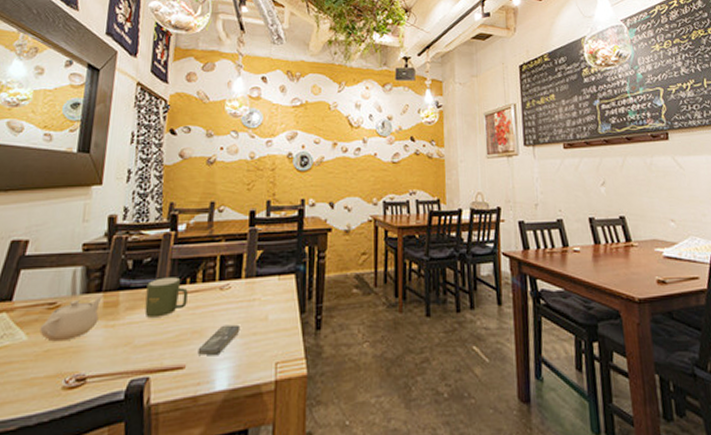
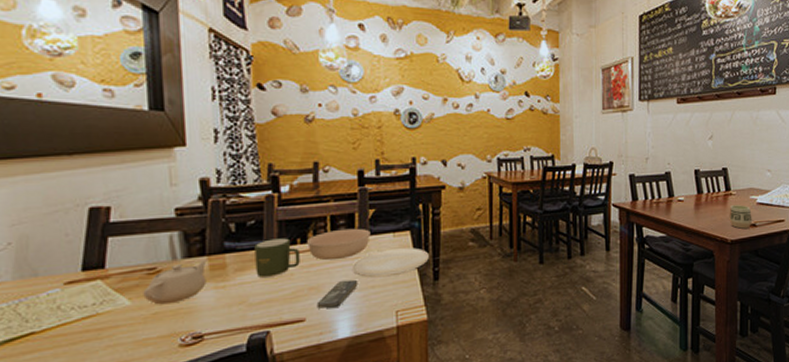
soup bowl: none [196,269,257,303] -> present [307,228,370,261]
plate: none [235,291,312,324] -> present [351,247,429,278]
cup: none [632,258,661,286] -> present [729,205,752,229]

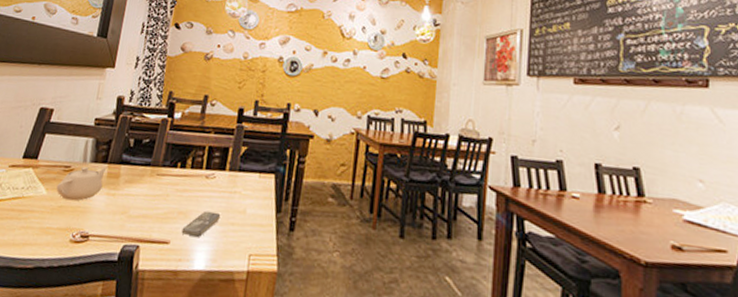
mug: present [254,238,300,279] -> none [140,158,178,195]
soup bowl: present [307,228,370,261] -> none [185,160,240,190]
plate: present [351,247,429,278] -> none [217,188,289,218]
cup: present [729,205,752,229] -> none [642,216,677,251]

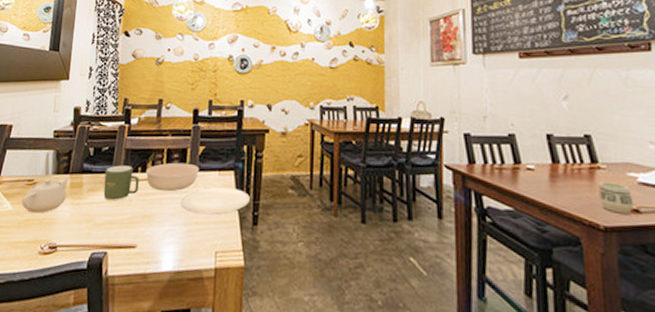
mug: none [140,158,178,195] -> present [103,165,139,201]
mobile phone: present [181,210,221,237] -> none [147,212,185,239]
soup bowl: none [185,160,240,190] -> present [146,162,199,192]
plate: none [217,188,289,218] -> present [180,186,250,215]
cup: none [642,216,677,251] -> present [598,182,634,214]

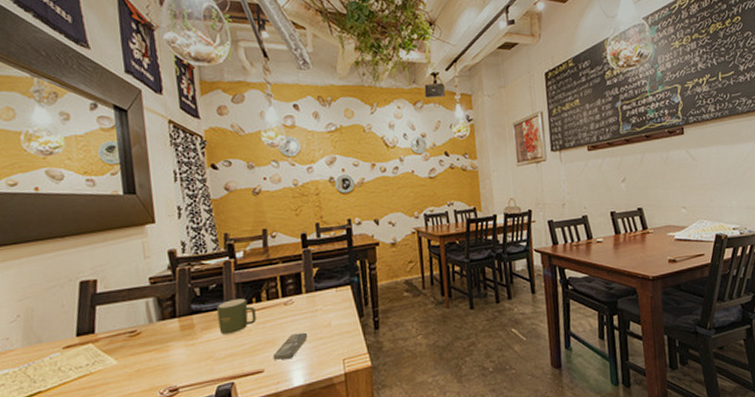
teapot: present [21,177,69,214] -> none [126,321,179,363]
soup bowl: present [146,162,199,192] -> none [261,285,316,317]
mobile phone: none [147,212,185,239] -> present [273,332,308,360]
plate: present [180,186,250,215] -> none [301,300,369,330]
cup: present [598,182,634,214] -> none [648,242,672,265]

